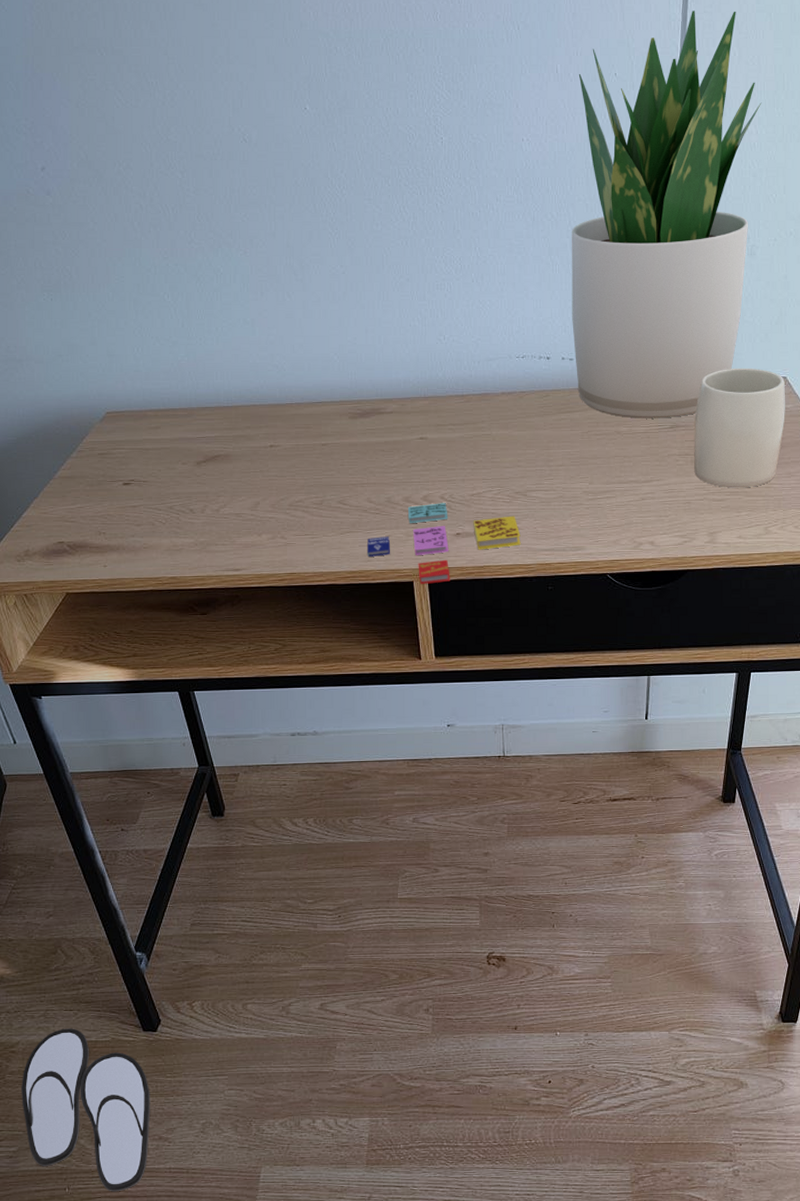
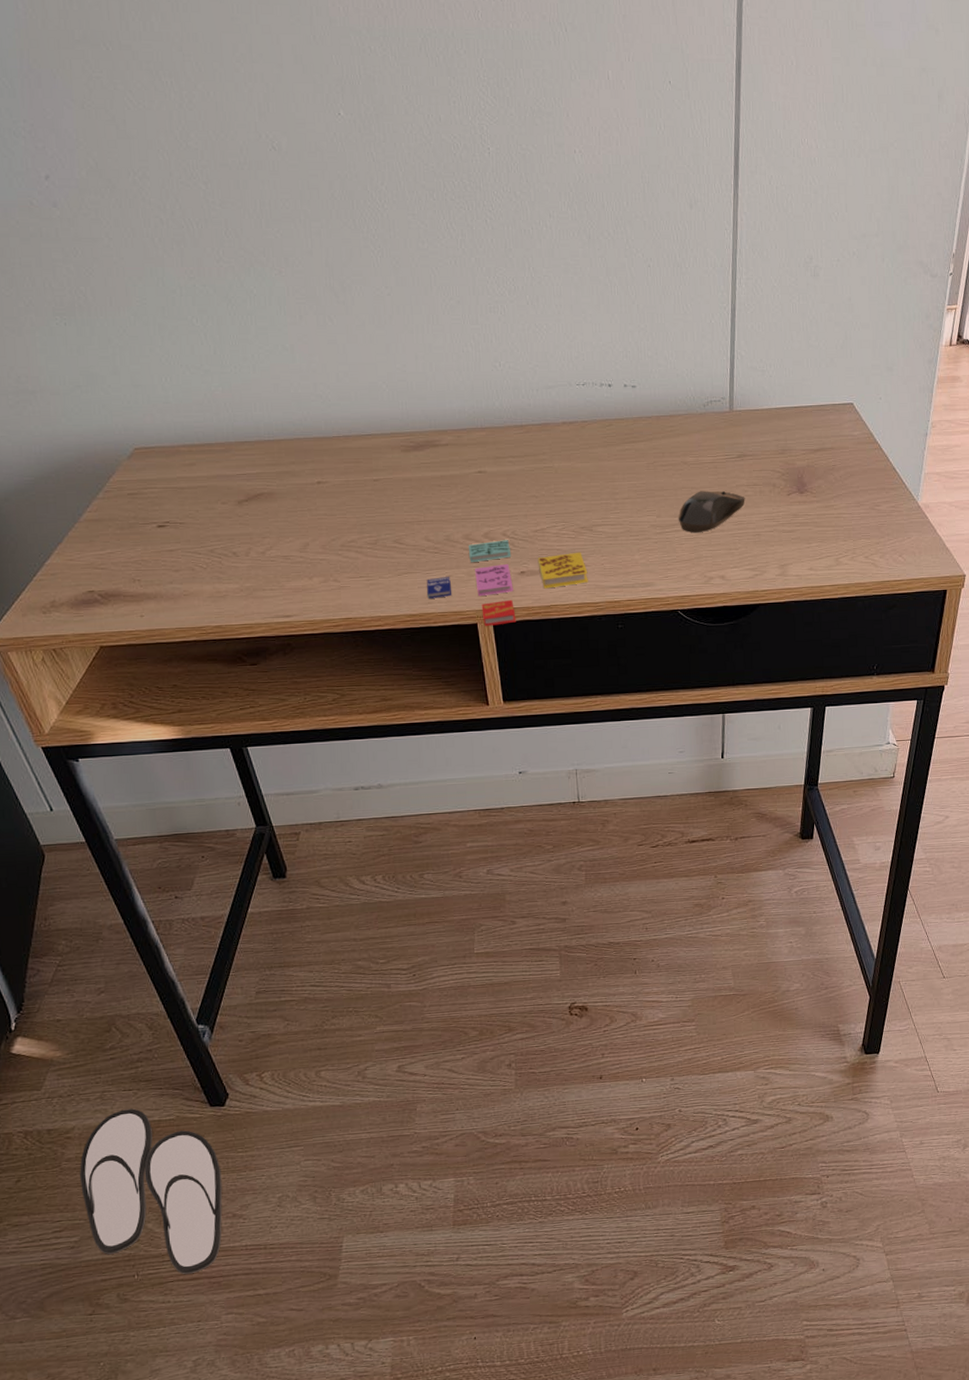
planter: present [571,11,762,419] -> none [629,15,821,448]
computer mouse: none [610,459,677,499] -> present [678,491,745,532]
mug: present [694,368,785,488] -> none [761,394,853,519]

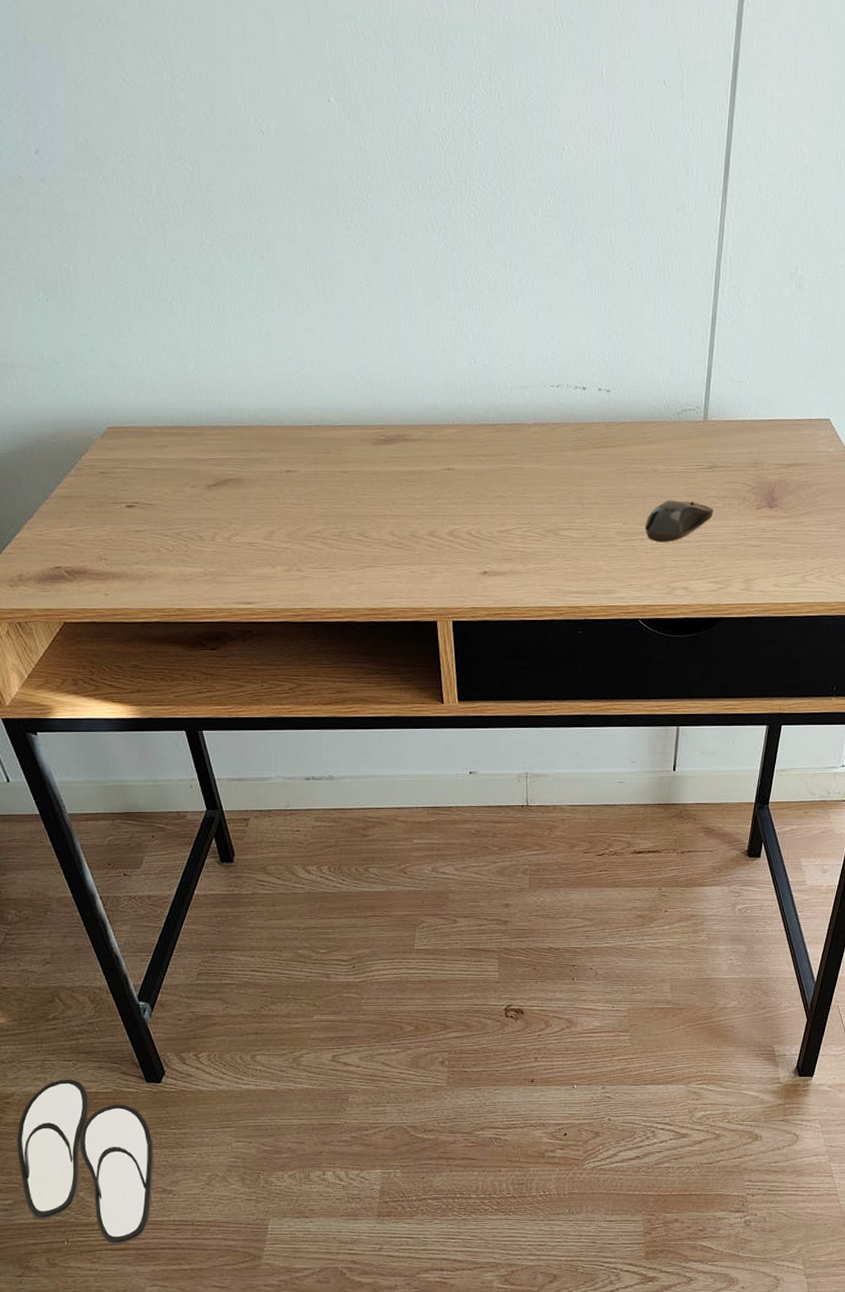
books: present [427,540,588,627] -> none [389,539,551,625]

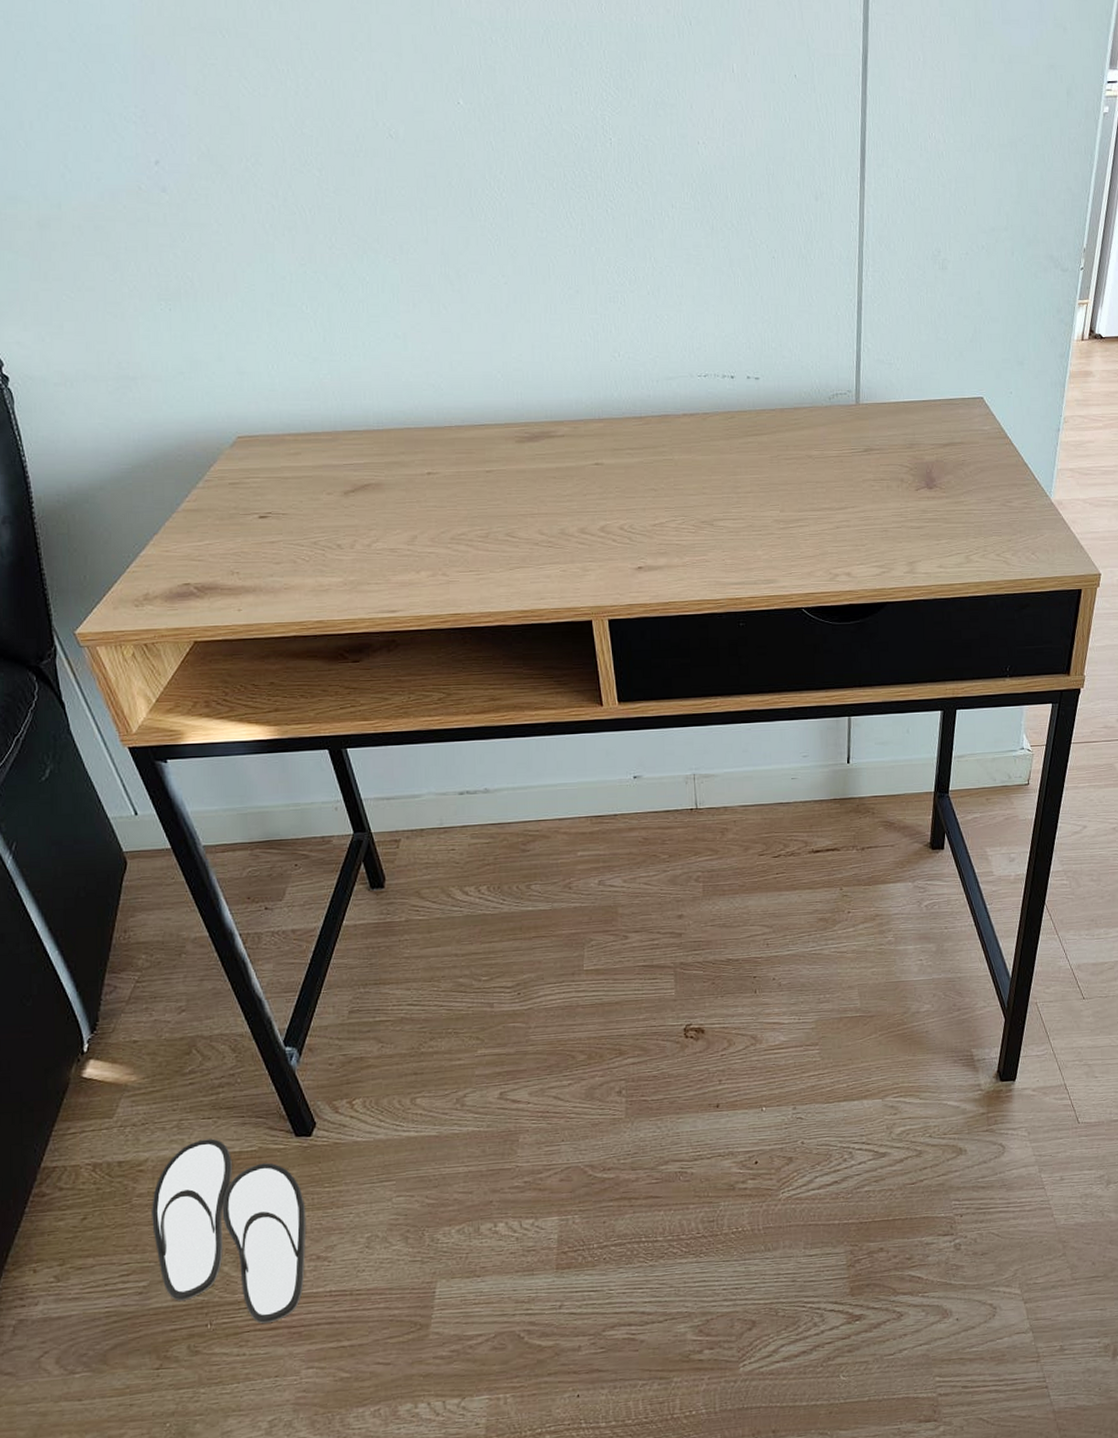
computer mouse: present [644,500,714,542] -> none [802,485,872,528]

